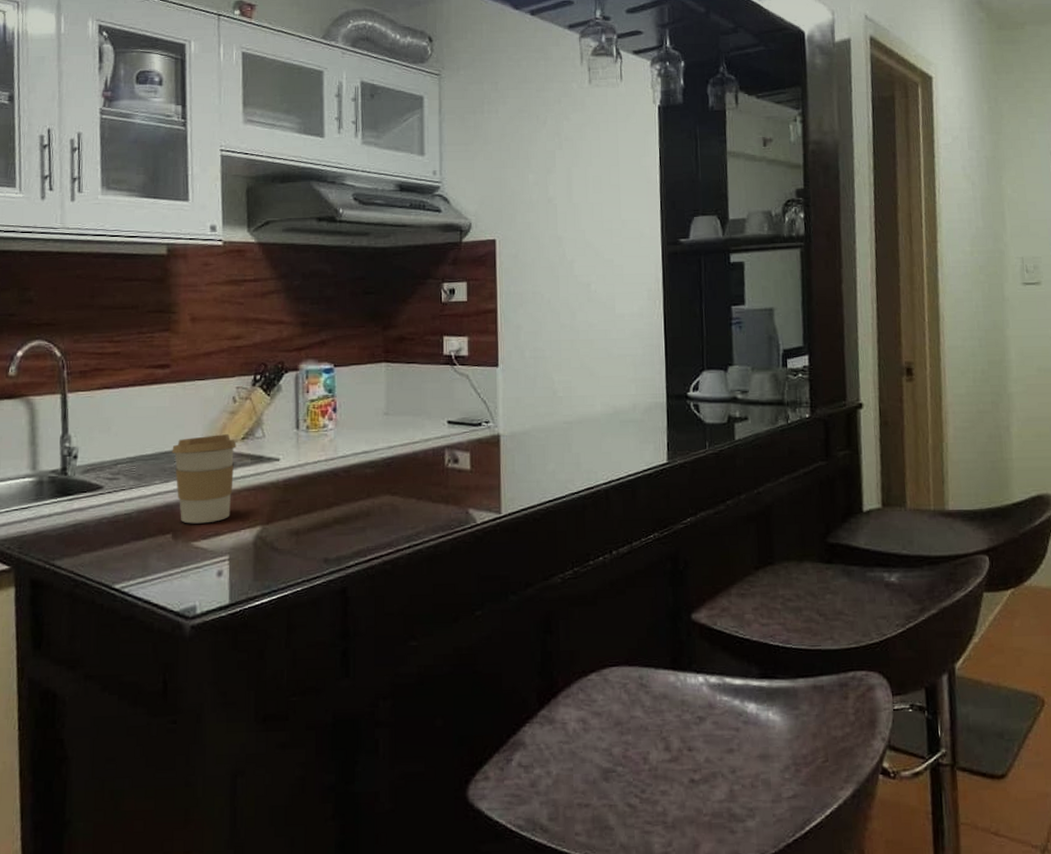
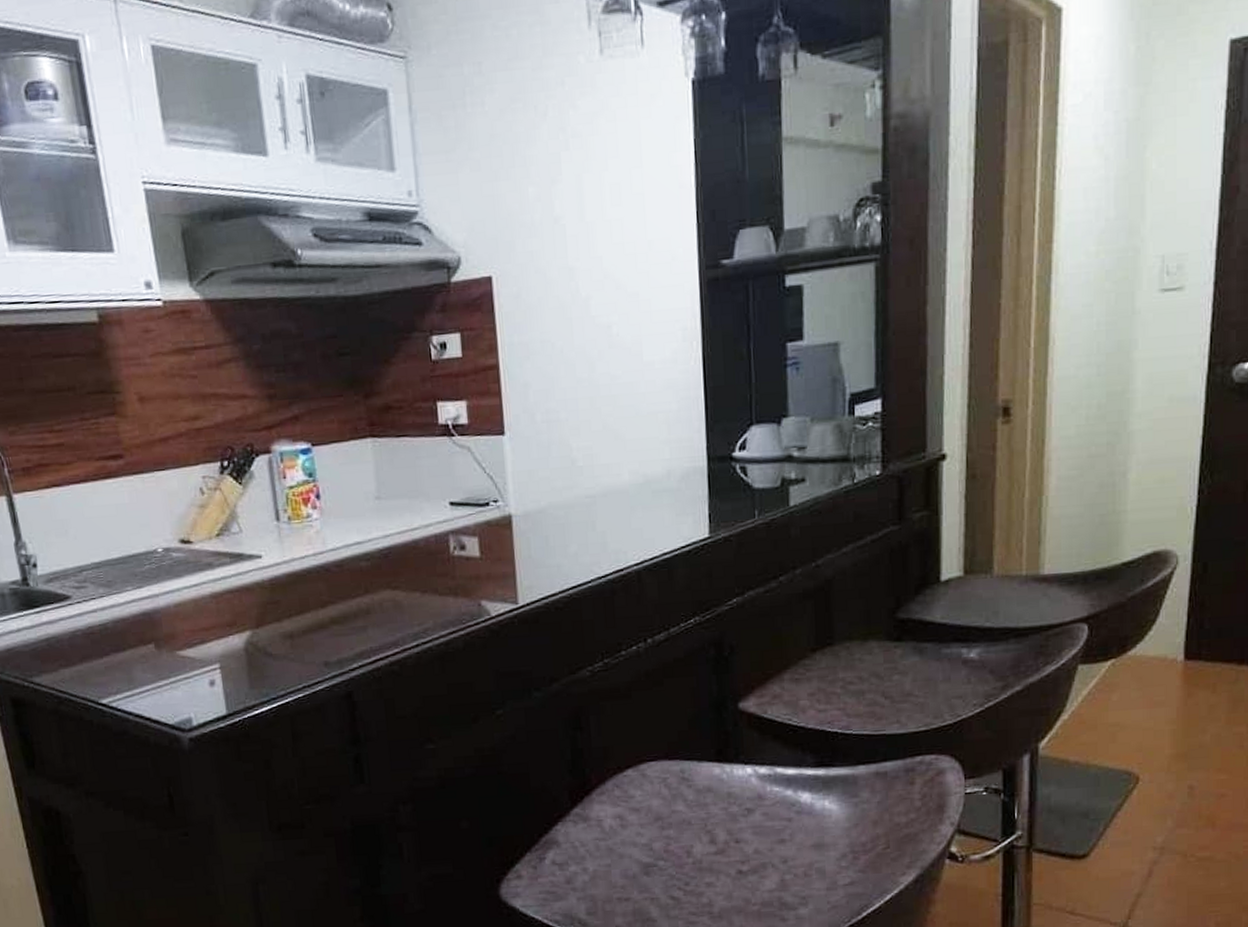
coffee cup: present [172,434,237,524] -> none [139,531,215,632]

